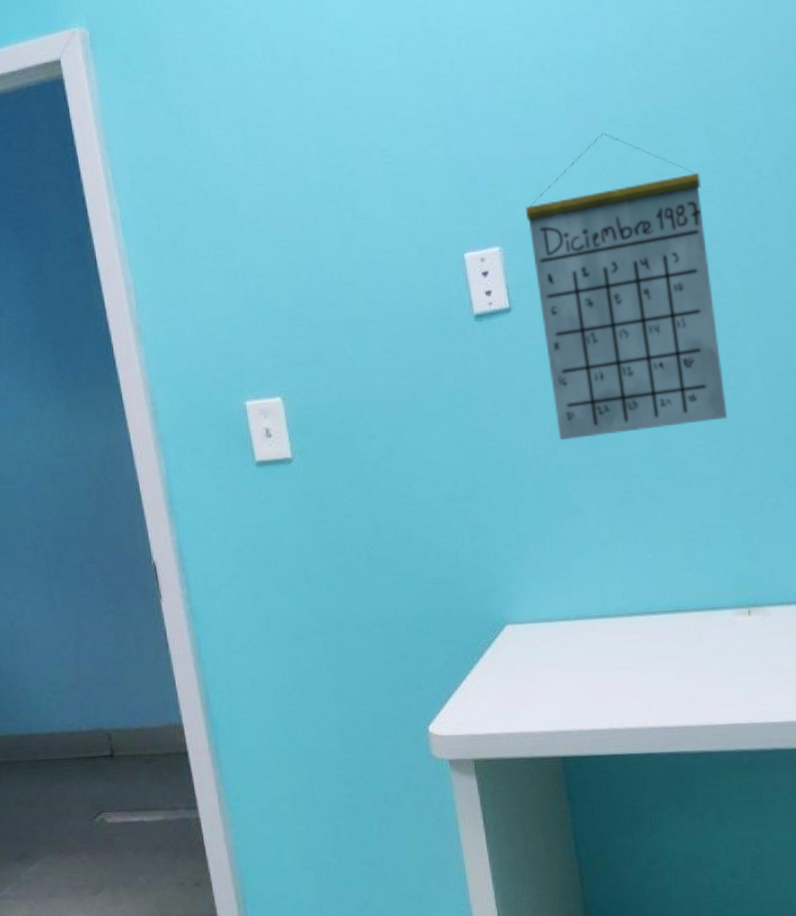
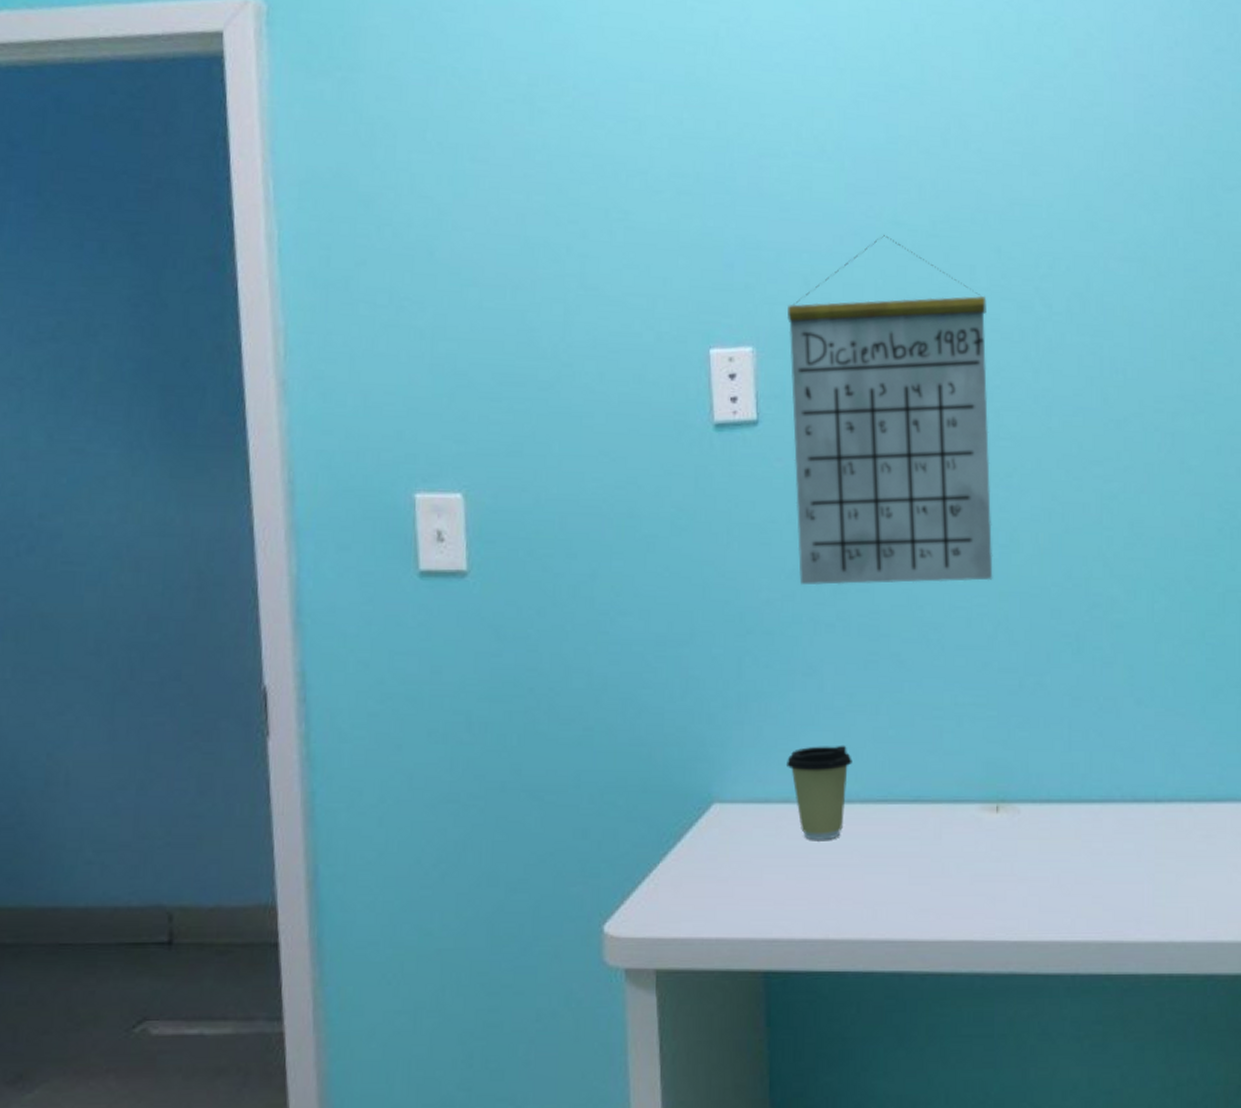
coffee cup: none [562,569,619,649] -> present [785,745,852,840]

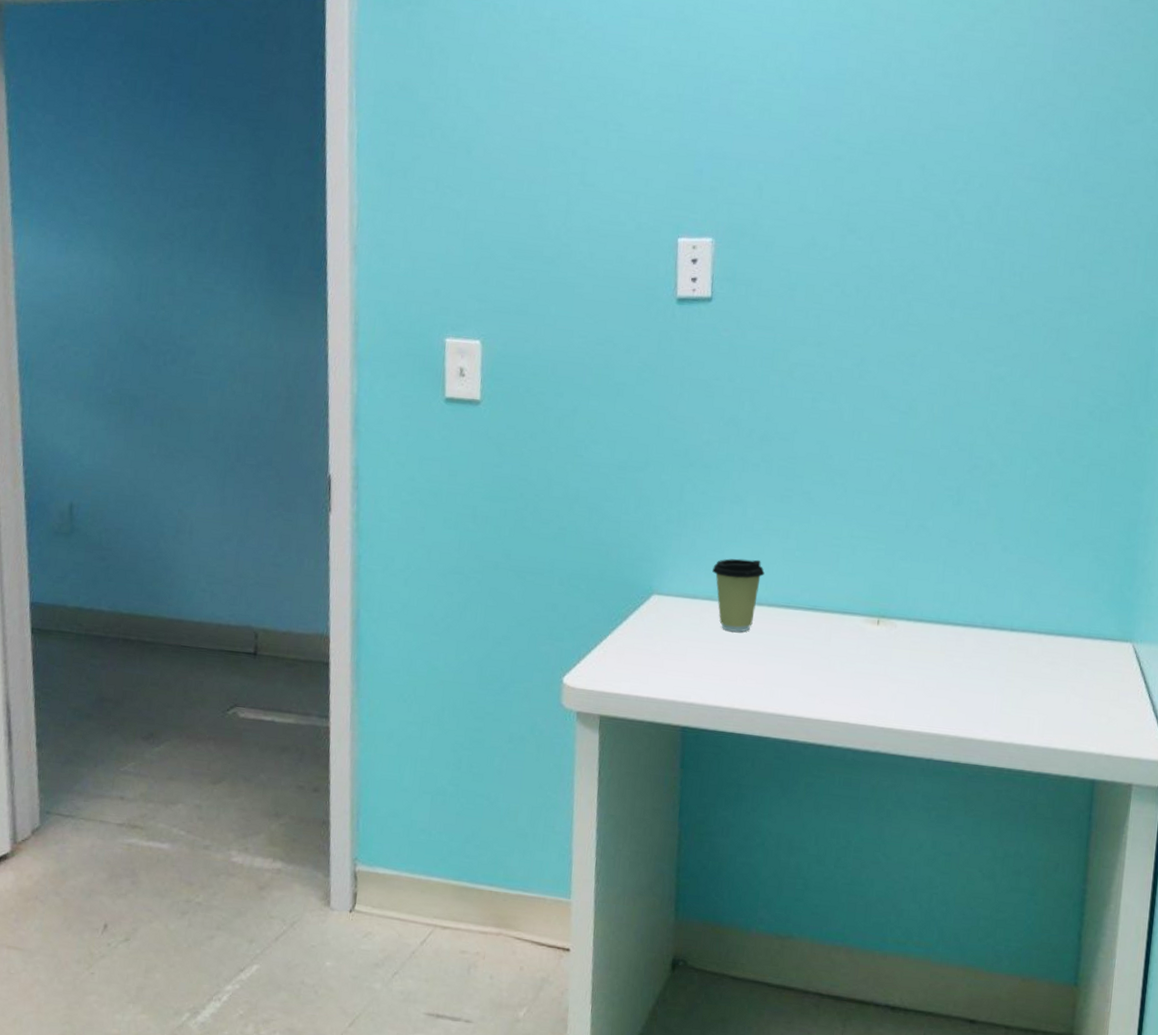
calendar: present [787,234,993,586] -> none [734,150,909,440]

